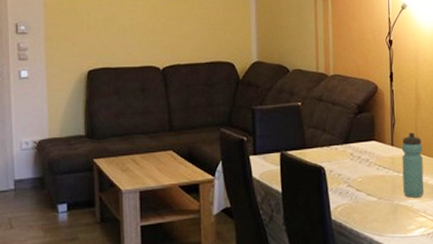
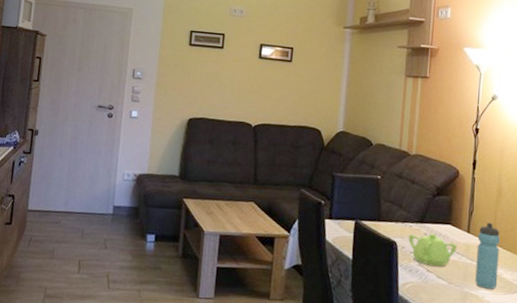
teapot: none [335,152,383,185] -> present [408,233,457,267]

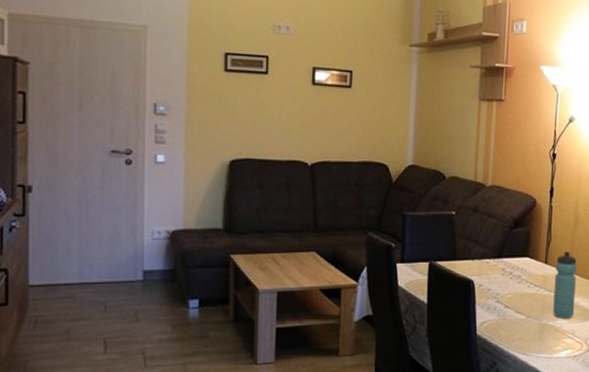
teapot: present [408,233,457,267] -> none [485,267,535,302]

